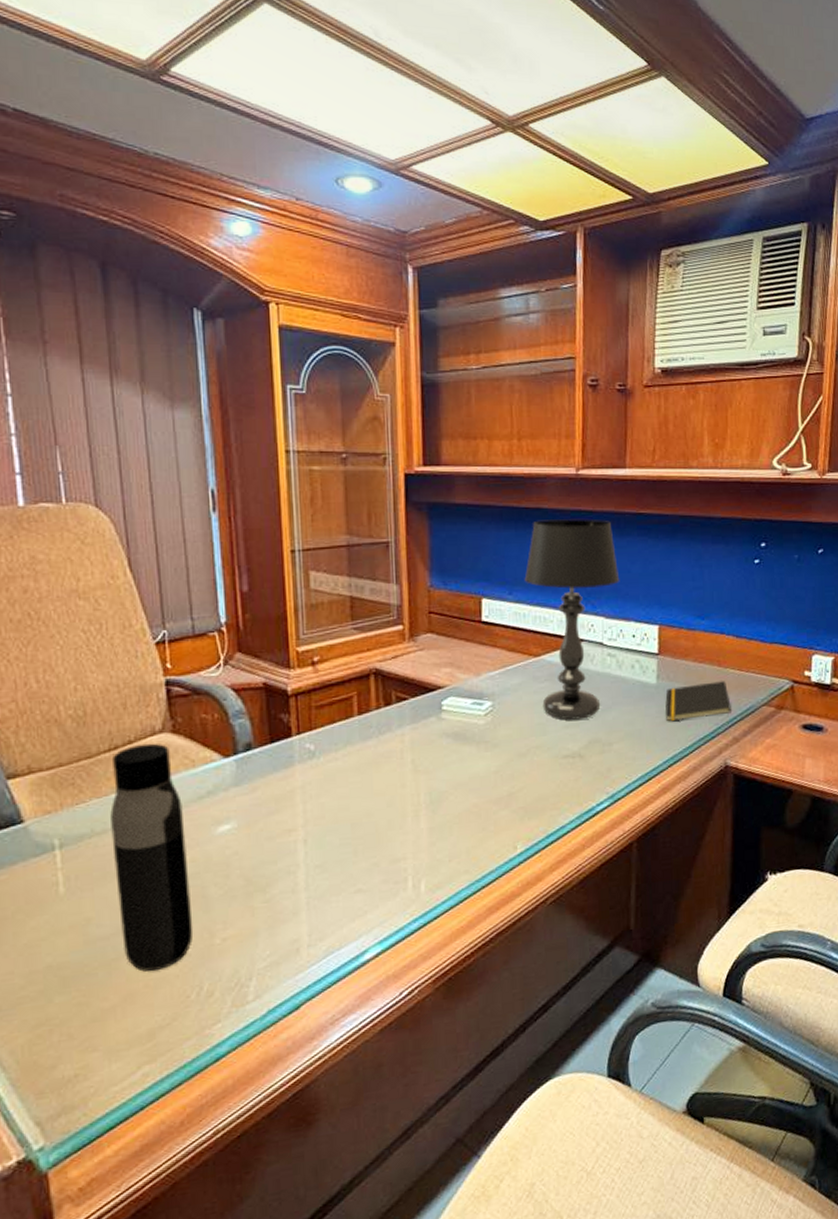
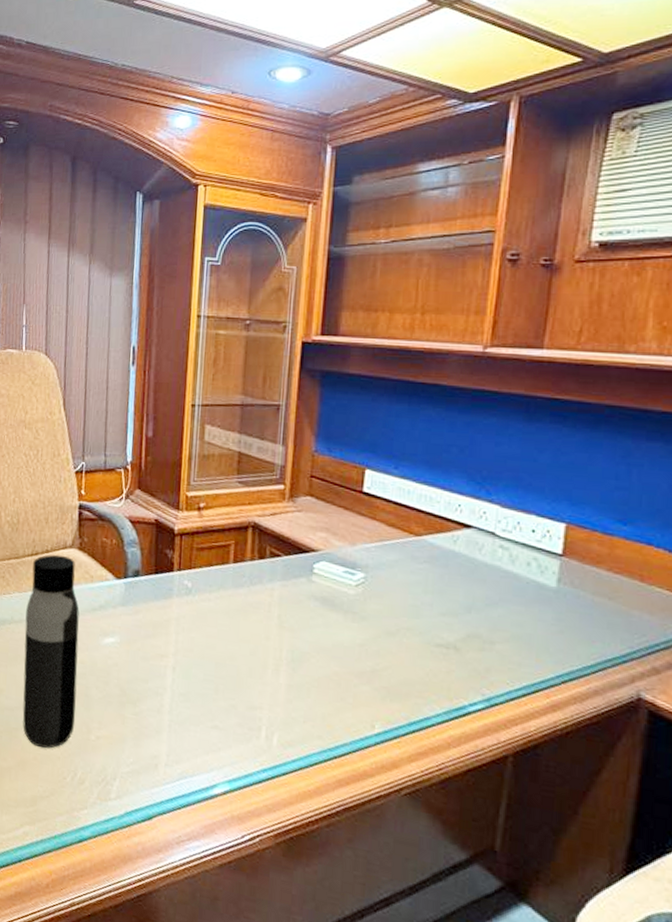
table lamp: present [524,519,620,720] -> none [412,396,523,610]
notepad: present [665,681,731,722] -> none [563,595,653,638]

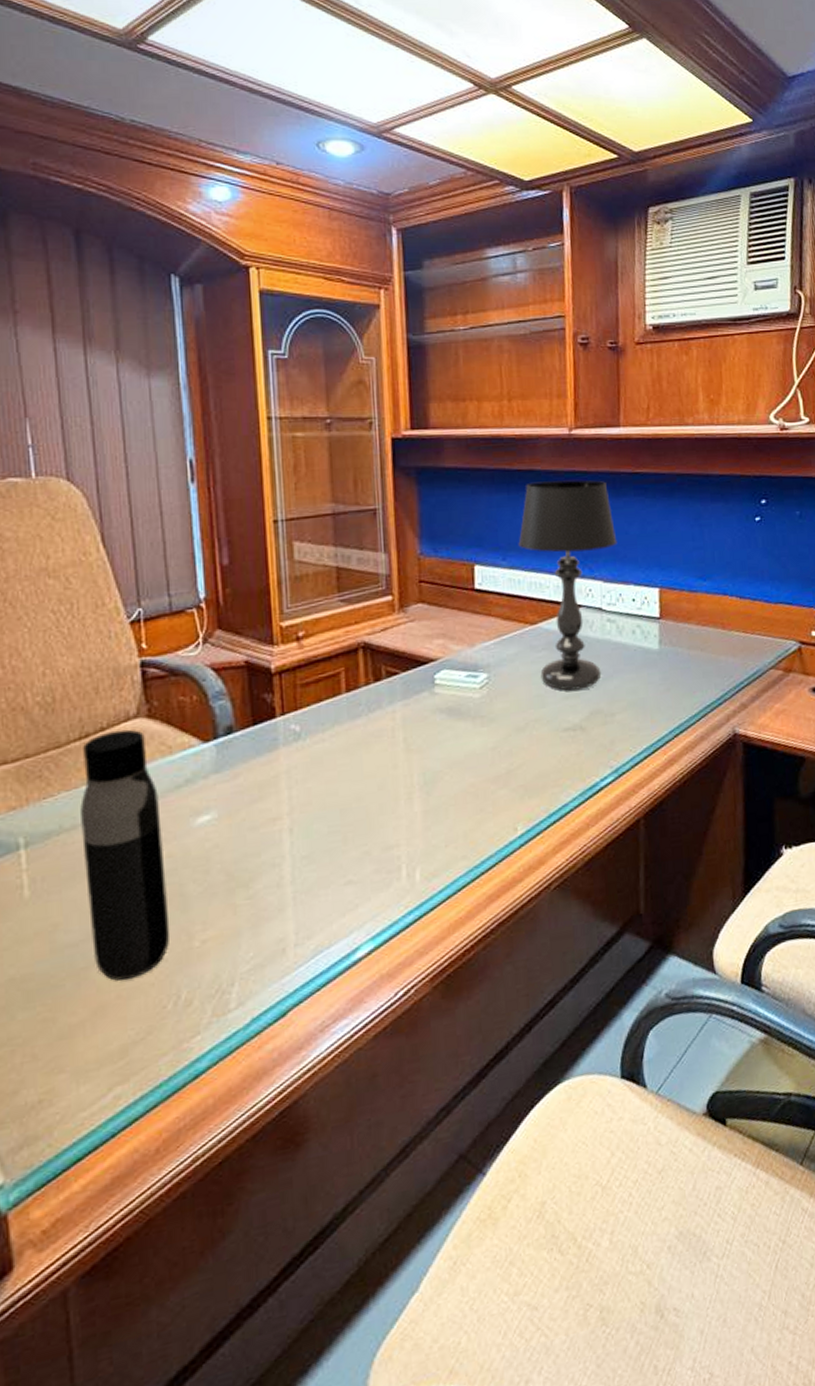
table lamp: none [412,396,523,610] -> present [518,480,618,691]

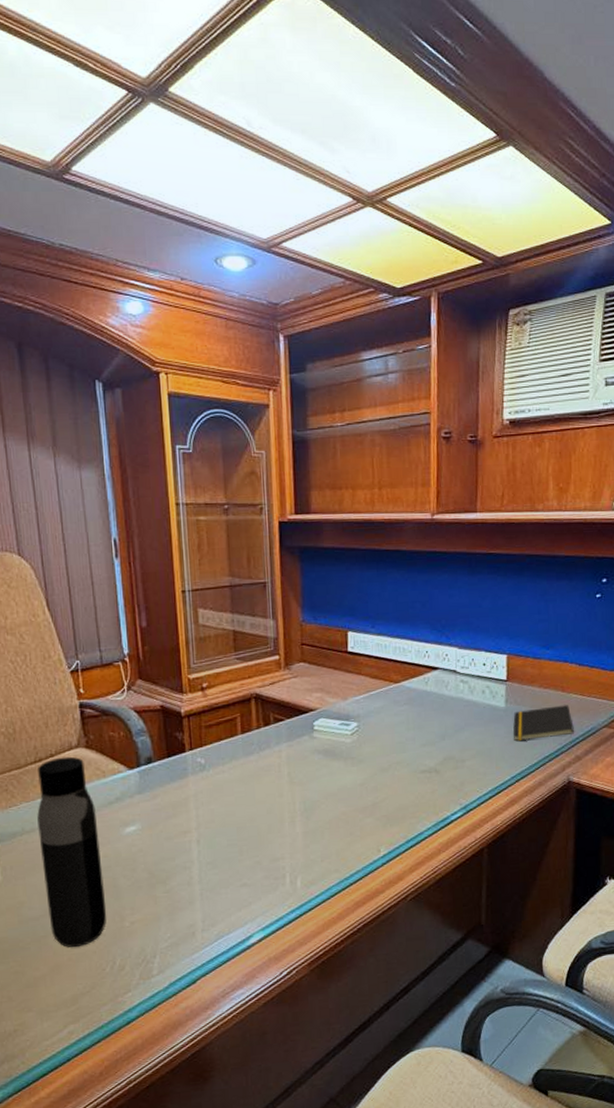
table lamp: present [518,480,618,691] -> none [385,559,472,739]
notepad: none [668,644,738,690] -> present [513,705,574,742]

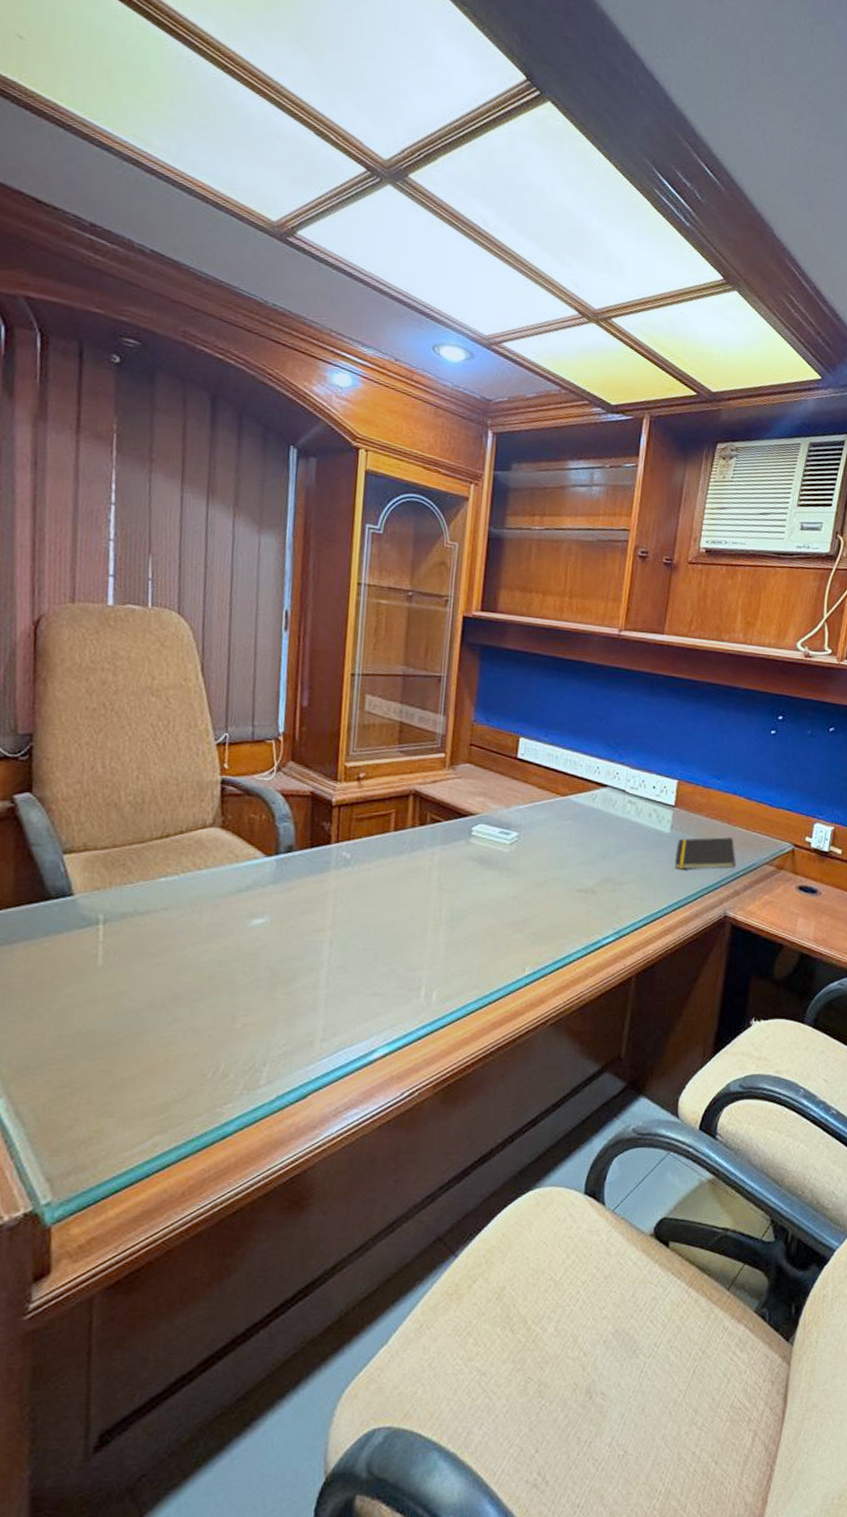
water bottle: present [37,756,107,948] -> none [150,835,222,1048]

